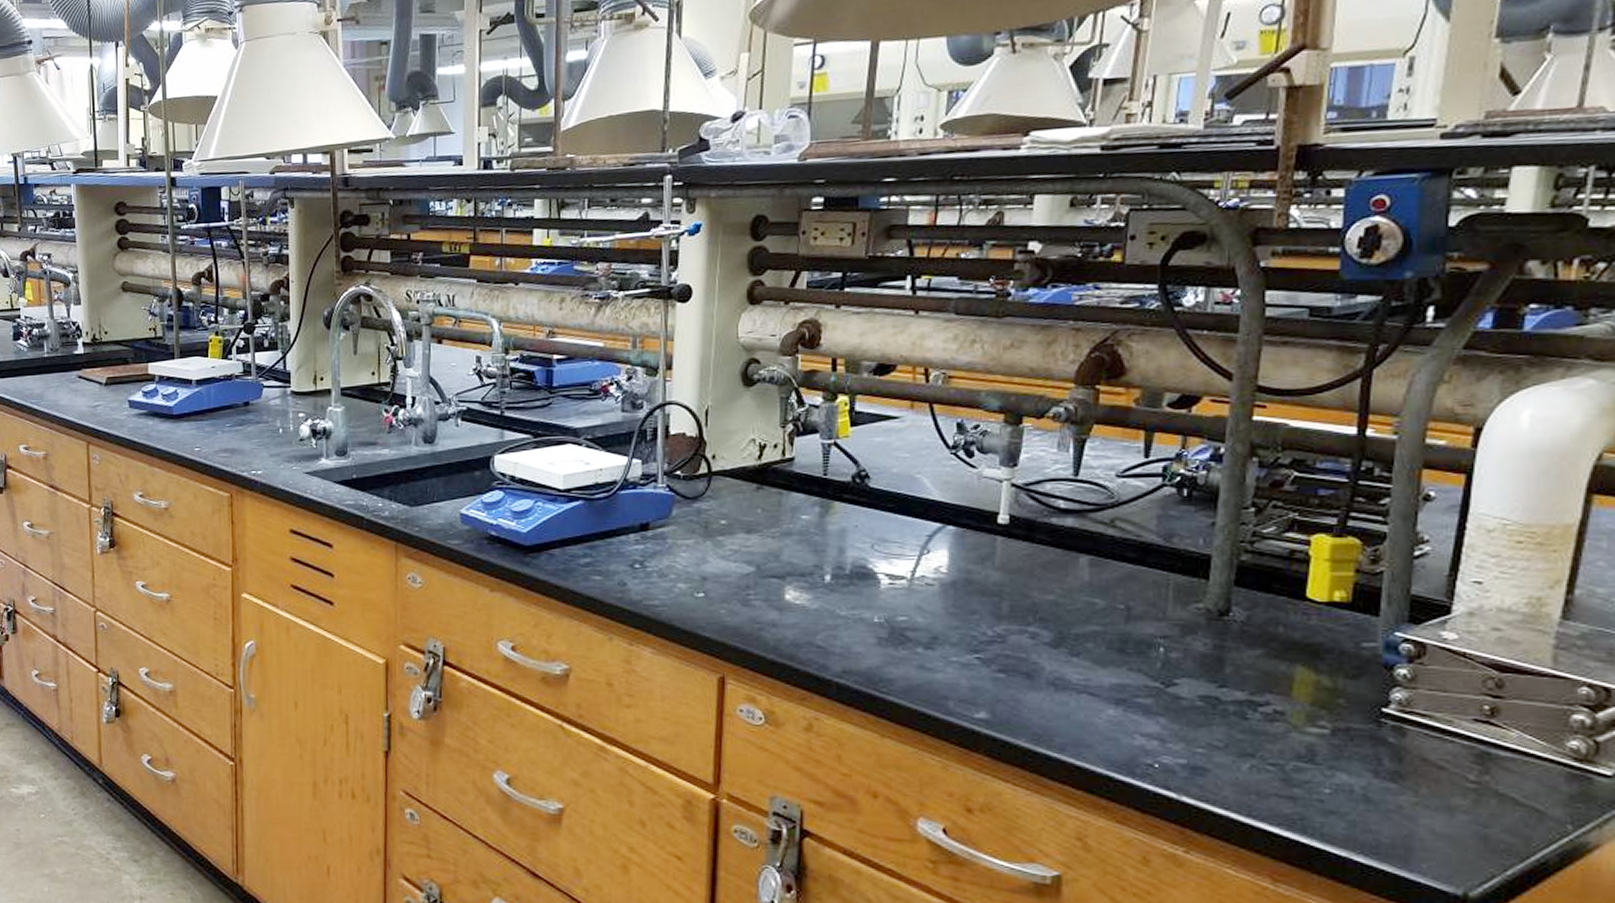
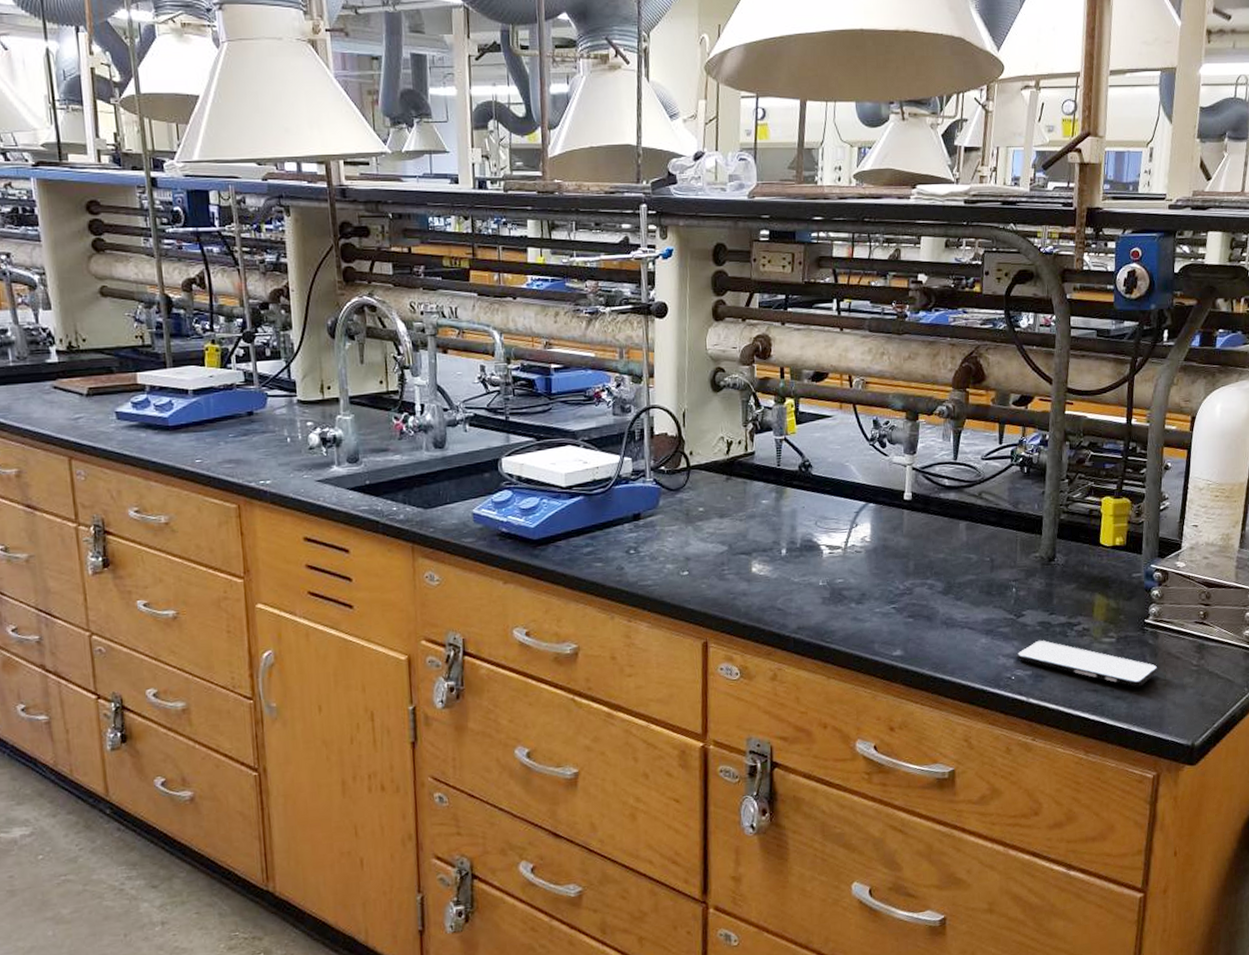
smartphone: none [1161,719,1406,801] -> present [1015,640,1159,688]

